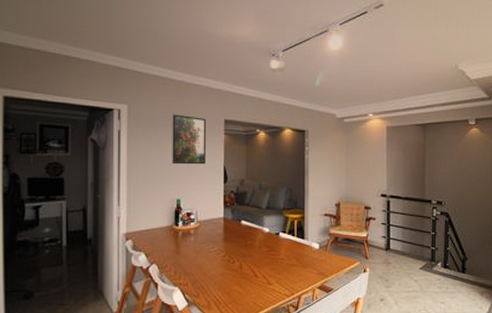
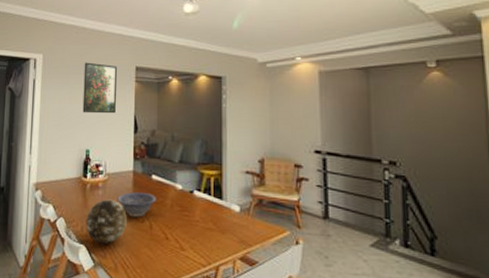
decorative orb: none [179,244,218,285] -> present [86,199,127,244]
decorative bowl: none [209,236,247,259] -> present [117,191,157,217]

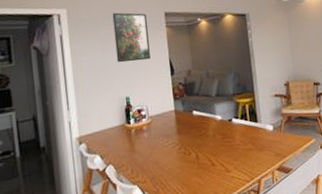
decorative orb: present [86,199,127,244] -> none [135,139,175,182]
decorative bowl: present [117,191,157,217] -> none [162,127,200,152]

